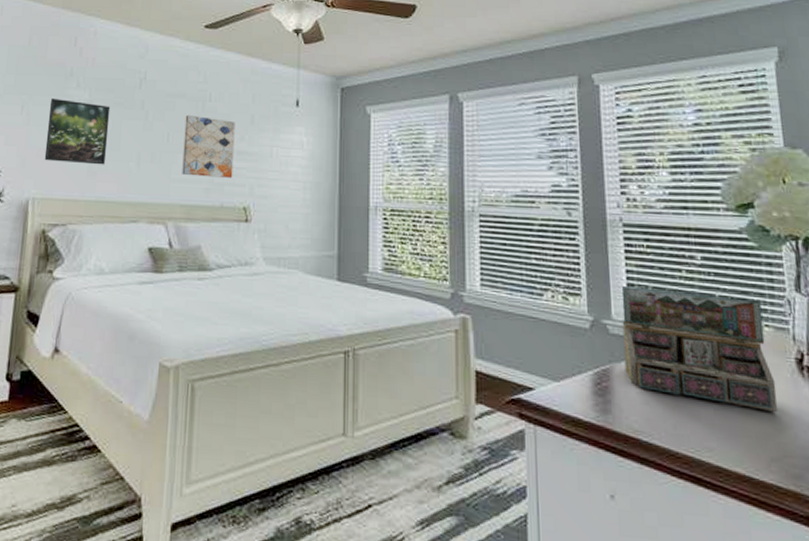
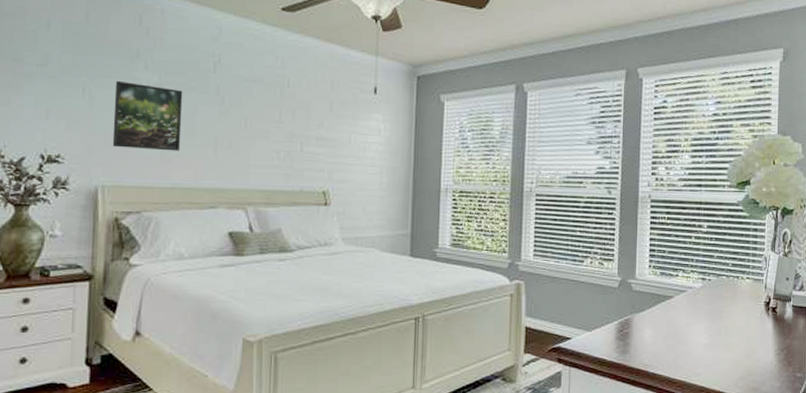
wall art: present [182,114,235,178] -> none [261,100,314,163]
jewelry box: present [621,286,777,412] -> none [642,252,749,343]

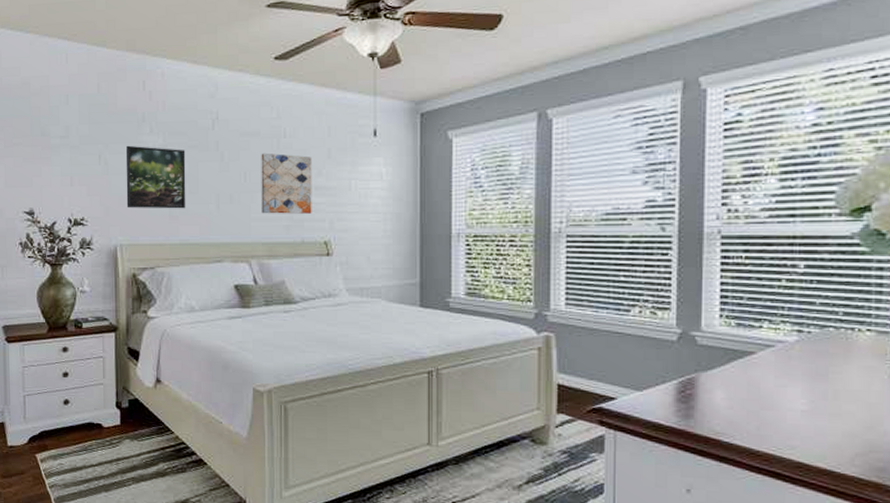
wall art: none [261,100,314,163] -> present [261,153,312,214]

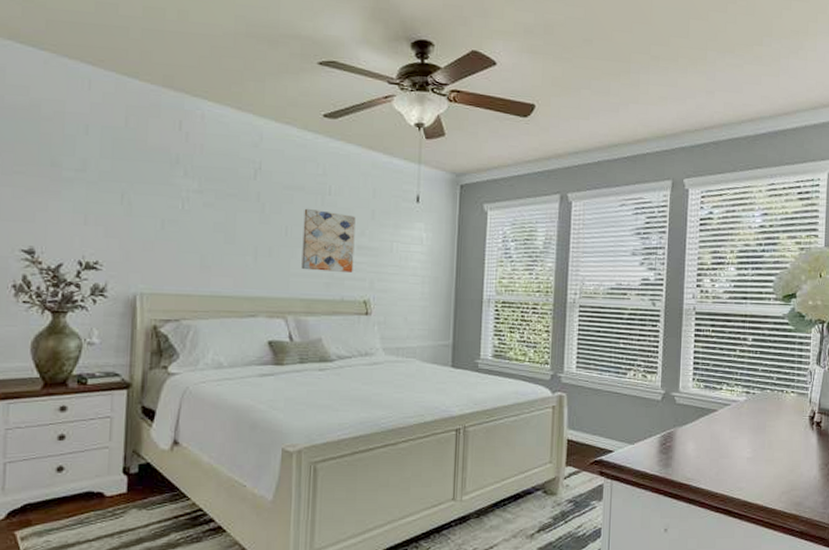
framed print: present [125,145,186,209] -> none [151,186,223,259]

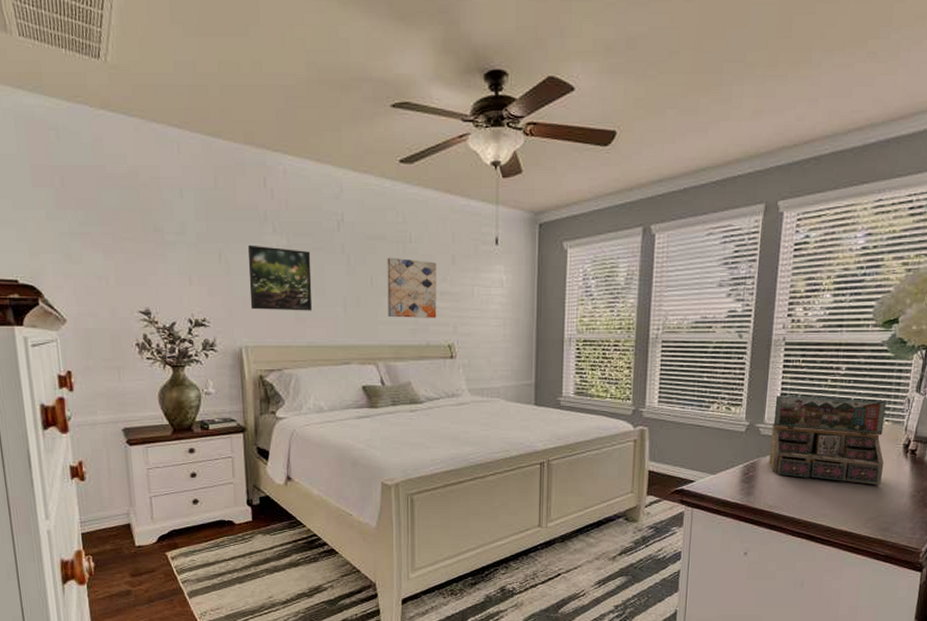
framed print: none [151,186,223,259] -> present [247,244,313,311]
jewelry box: none [685,365,793,457] -> present [769,396,886,485]

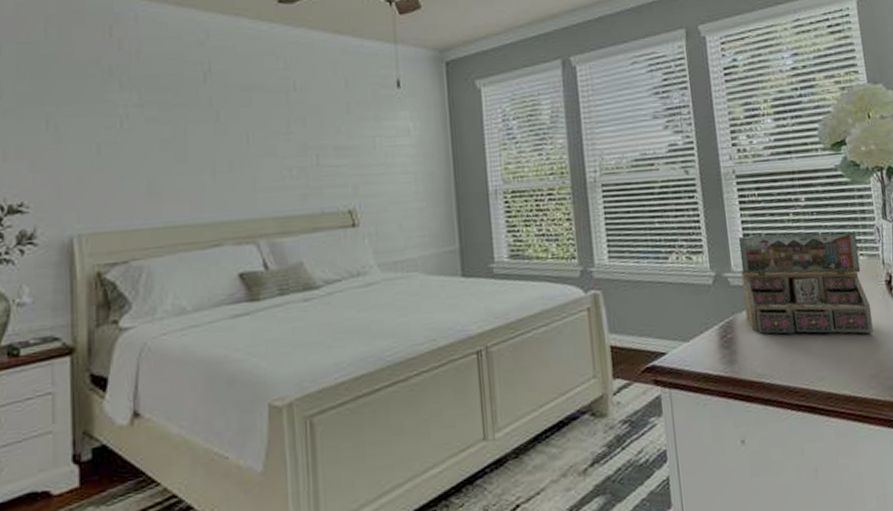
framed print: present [247,244,313,311] -> none [85,105,171,187]
wall art: present [387,257,437,318] -> none [266,109,332,183]

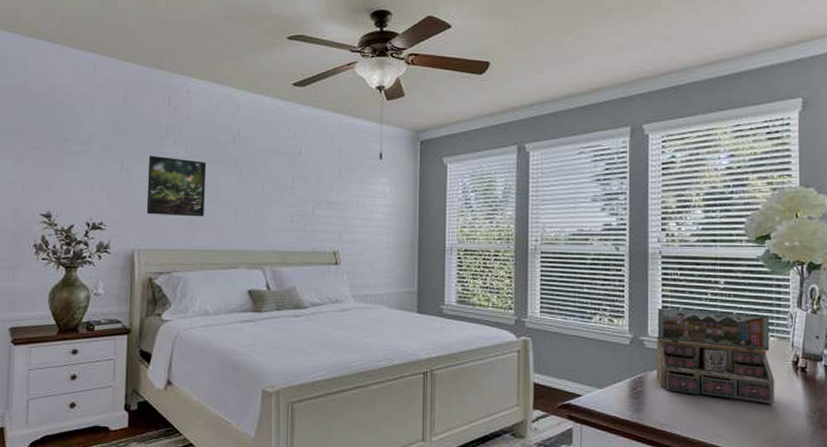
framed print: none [85,105,171,187] -> present [146,155,207,217]

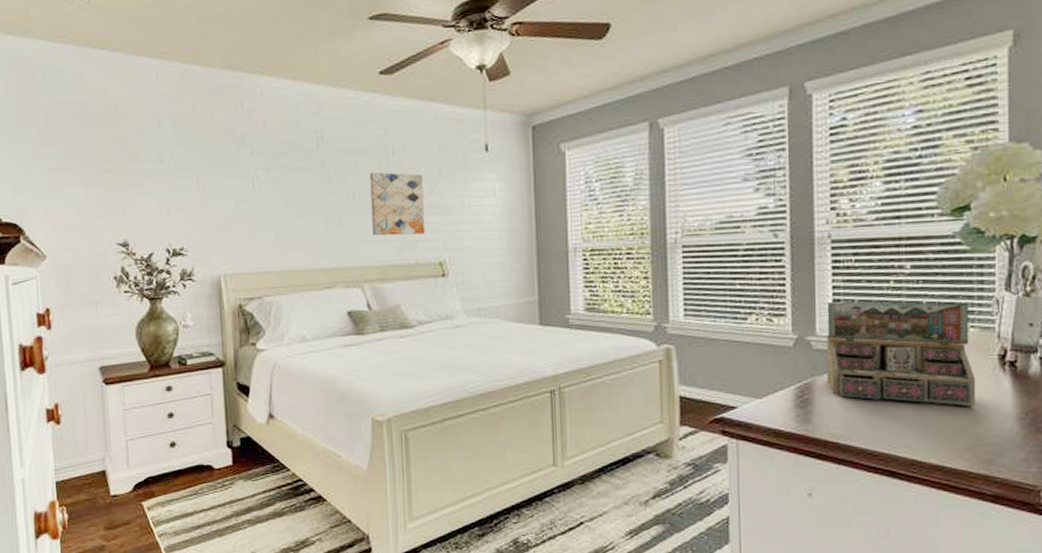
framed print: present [146,155,207,217] -> none [225,168,293,236]
wall art: none [276,168,324,226] -> present [369,172,425,236]

